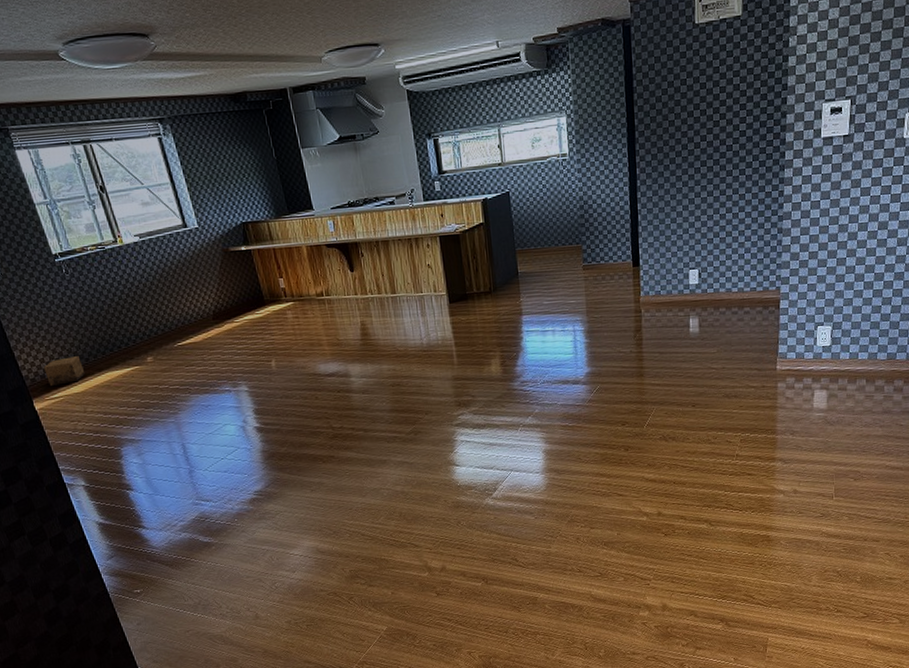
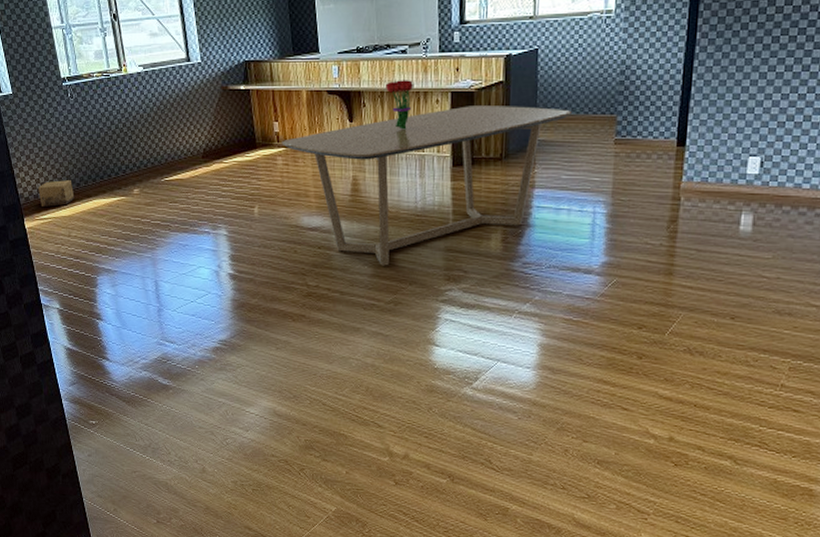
dining table: none [289,243,545,401] -> present [281,106,572,266]
bouquet: none [378,228,406,275] -> present [385,80,414,130]

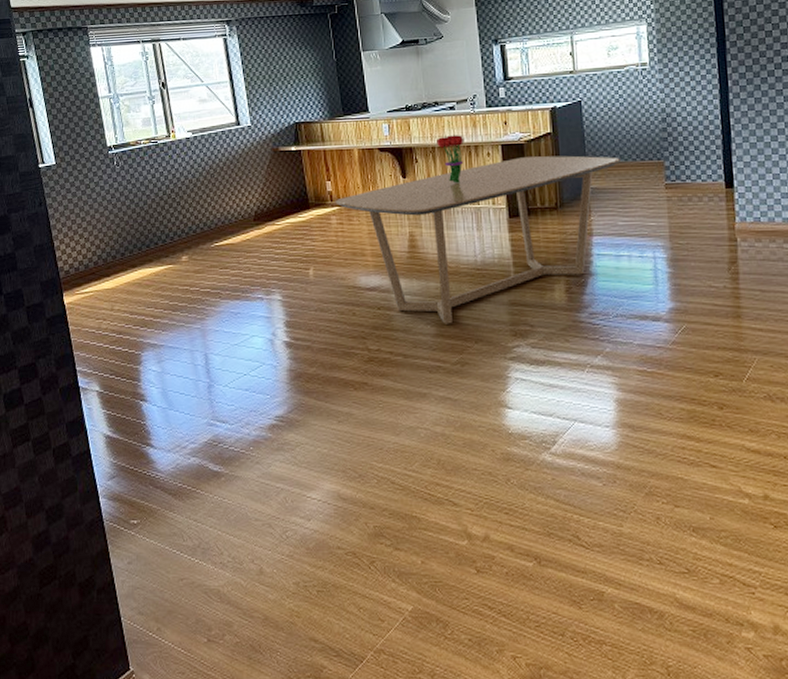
cardboard box: present [38,180,75,207] -> none [80,250,119,279]

